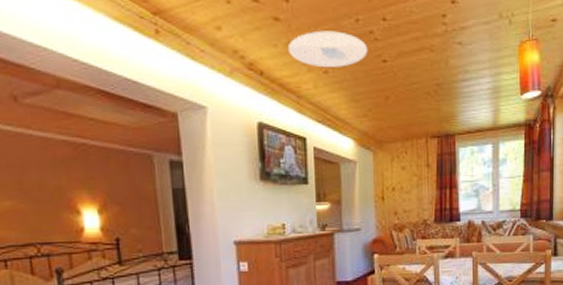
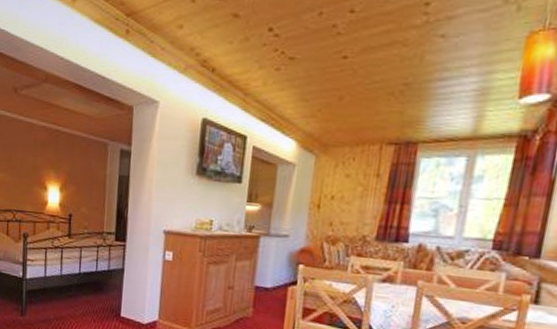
ceiling light: present [287,30,368,67] -> none [242,26,328,64]

